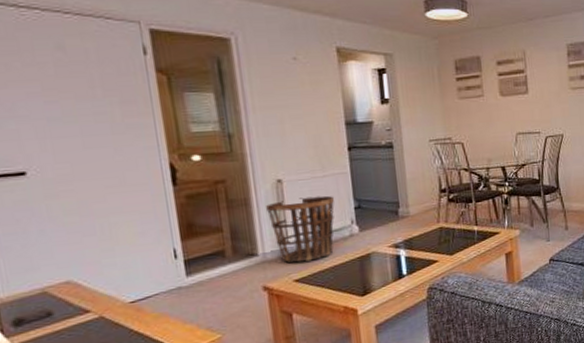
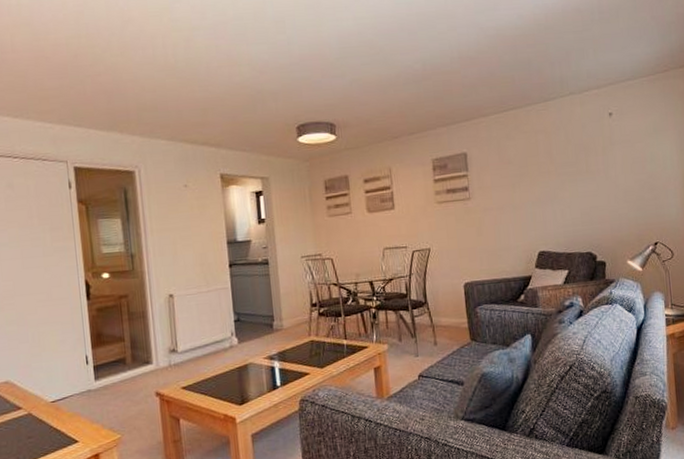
basket: present [266,195,334,262] -> none [160,309,217,371]

